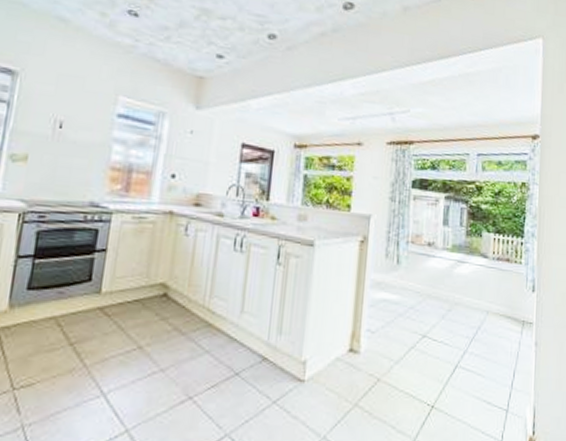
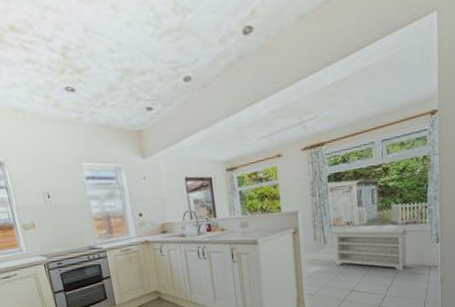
bench: none [408,248,501,320] -> present [332,227,409,271]

